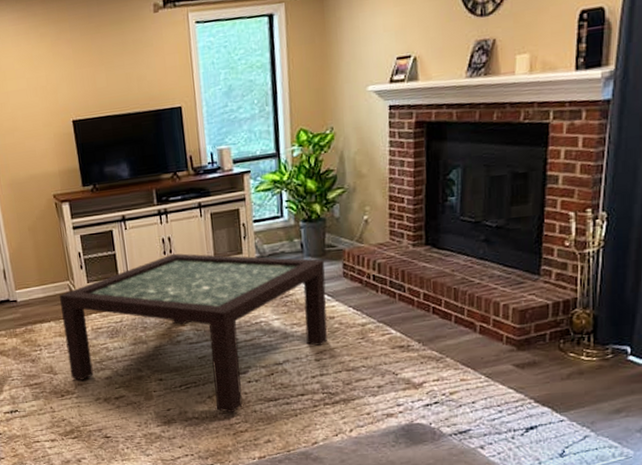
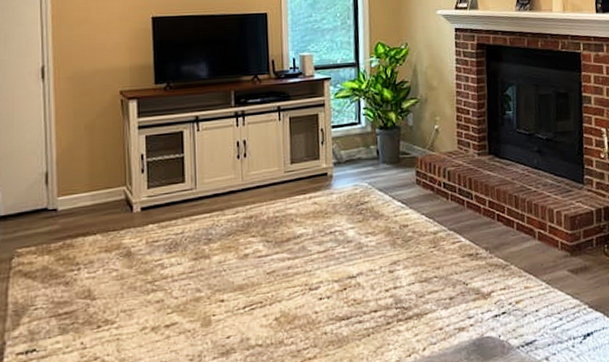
coffee table: present [60,253,328,414] -> none [112,157,401,337]

